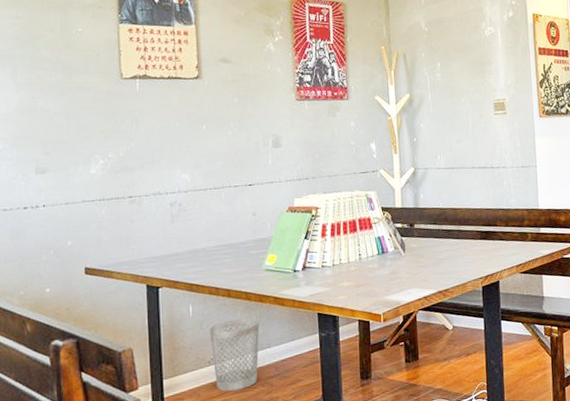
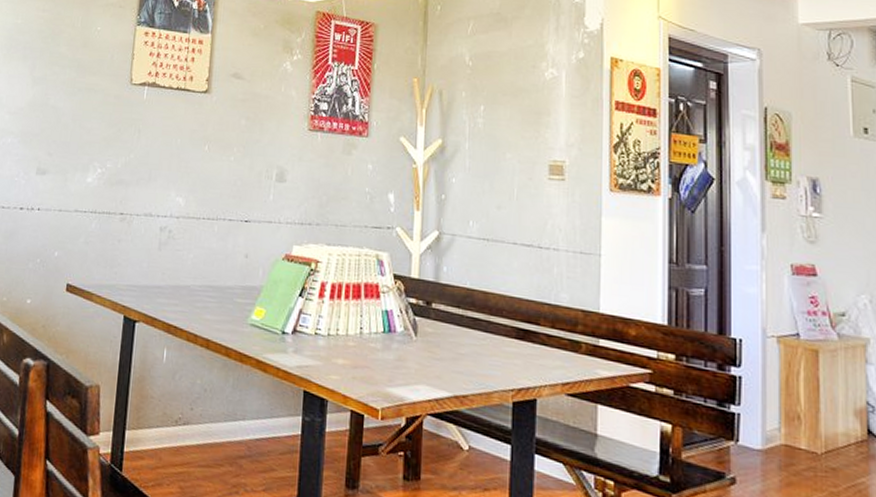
wastebasket: present [209,318,260,391] -> none [180,376,237,464]

